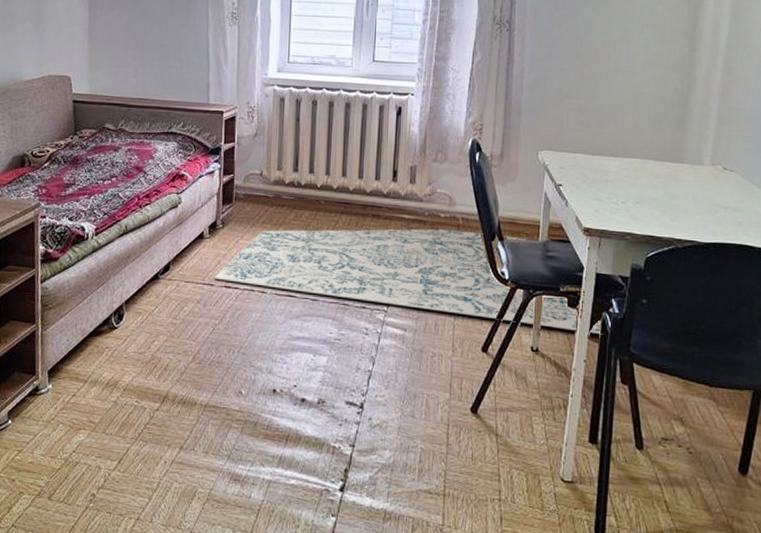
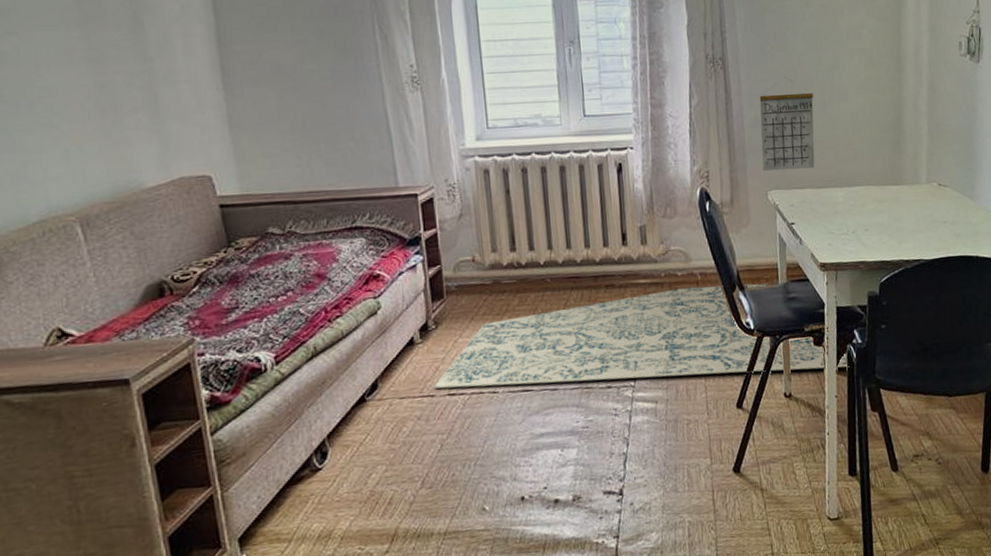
calendar: none [536,45,597,134] -> present [759,77,815,171]

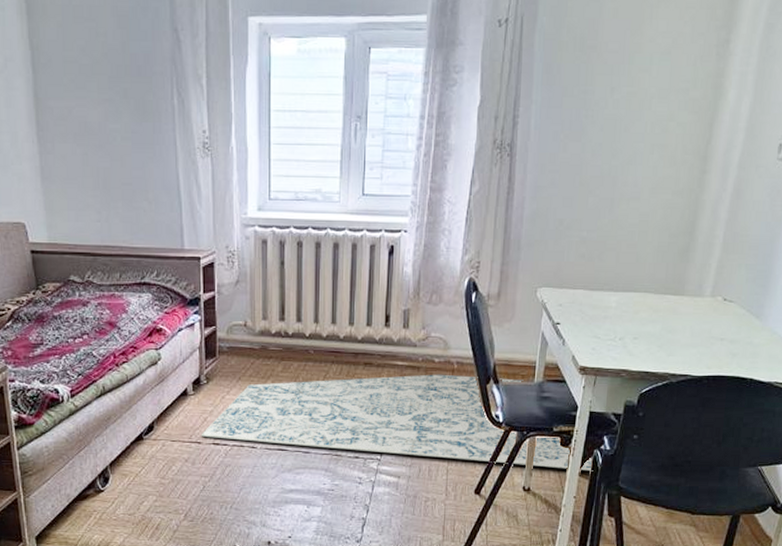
calendar: present [759,77,815,171] -> none [536,170,602,268]

